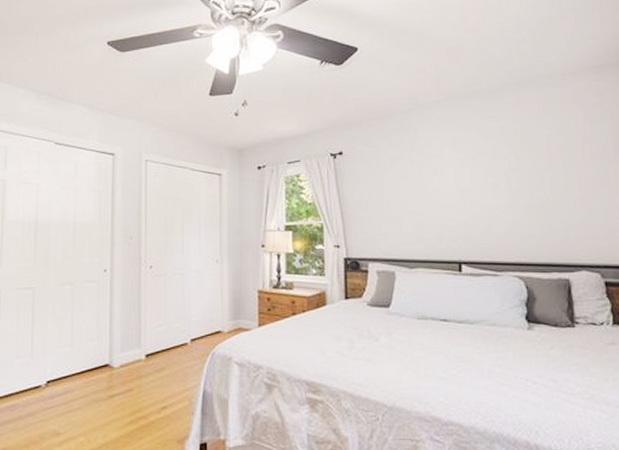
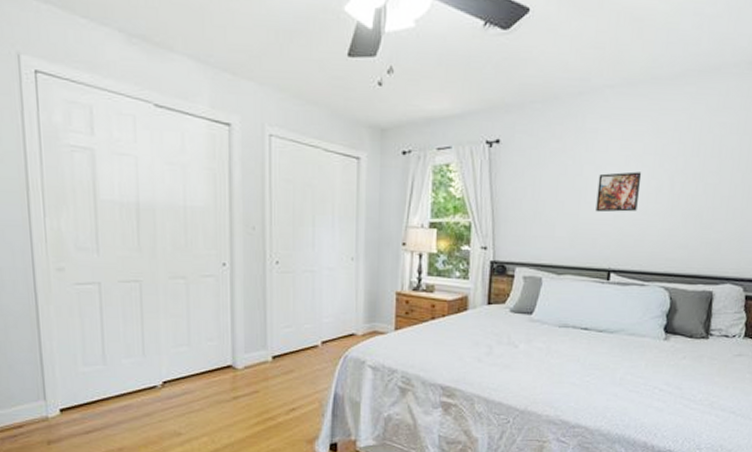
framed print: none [437,171,478,209] -> present [595,171,642,213]

